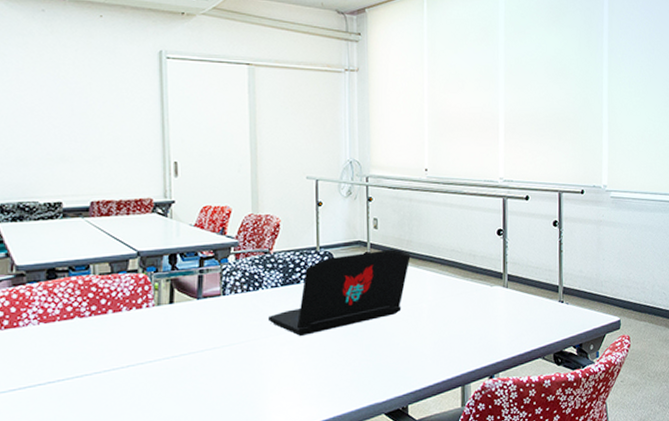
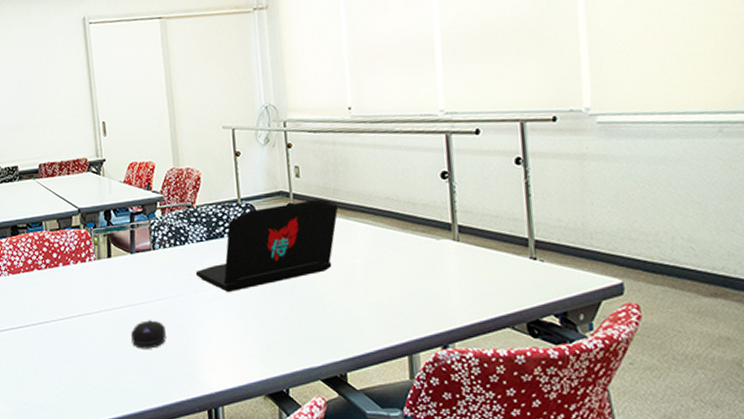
computer mouse: none [191,366,231,397] -> present [131,320,166,349]

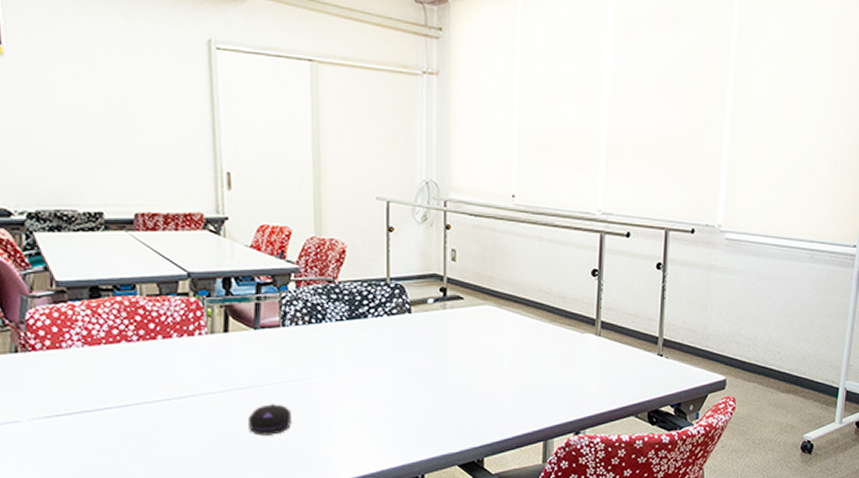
laptop: present [195,199,339,292] -> none [331,286,492,376]

